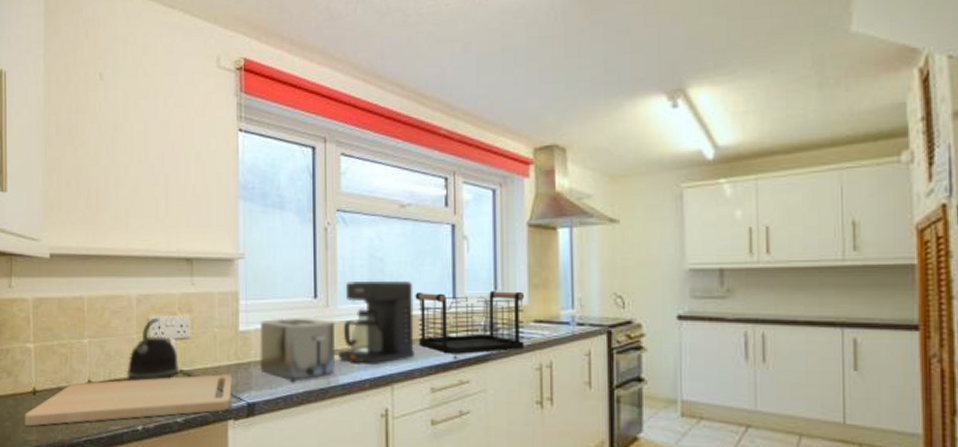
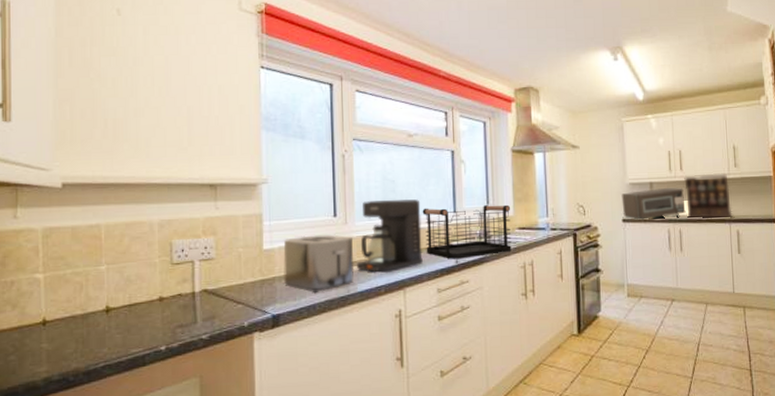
cutting board: present [24,374,232,427] -> none [32,290,257,358]
kettle: present [127,317,180,381] -> none [148,241,204,303]
microwave: none [677,275,773,319] -> present [621,187,686,221]
spice rack: none [772,260,847,321] -> present [684,174,732,219]

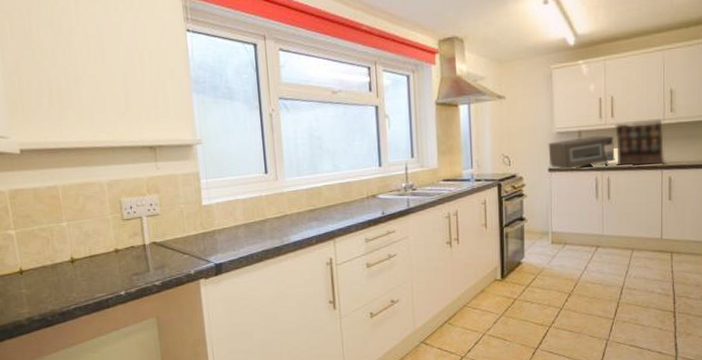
toaster: present [283,234,355,293] -> none [220,190,287,243]
coffee maker: present [357,199,423,274] -> none [289,155,351,225]
dish rack: present [422,204,512,259] -> none [348,157,436,211]

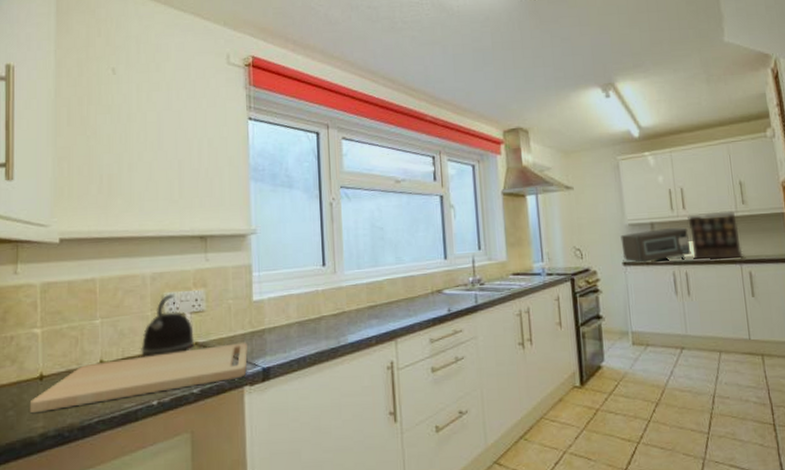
cutting board: none [14,242,201,302] -> present [29,343,248,414]
kettle: none [105,199,153,255] -> present [141,293,195,357]

